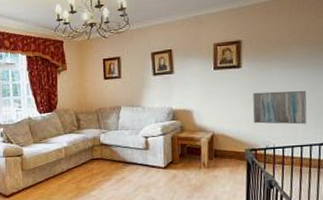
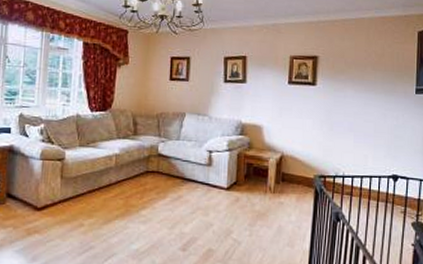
wall art: present [253,90,307,125] -> none [324,114,379,154]

